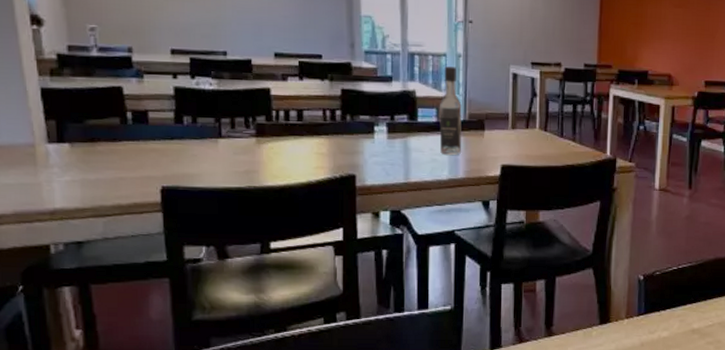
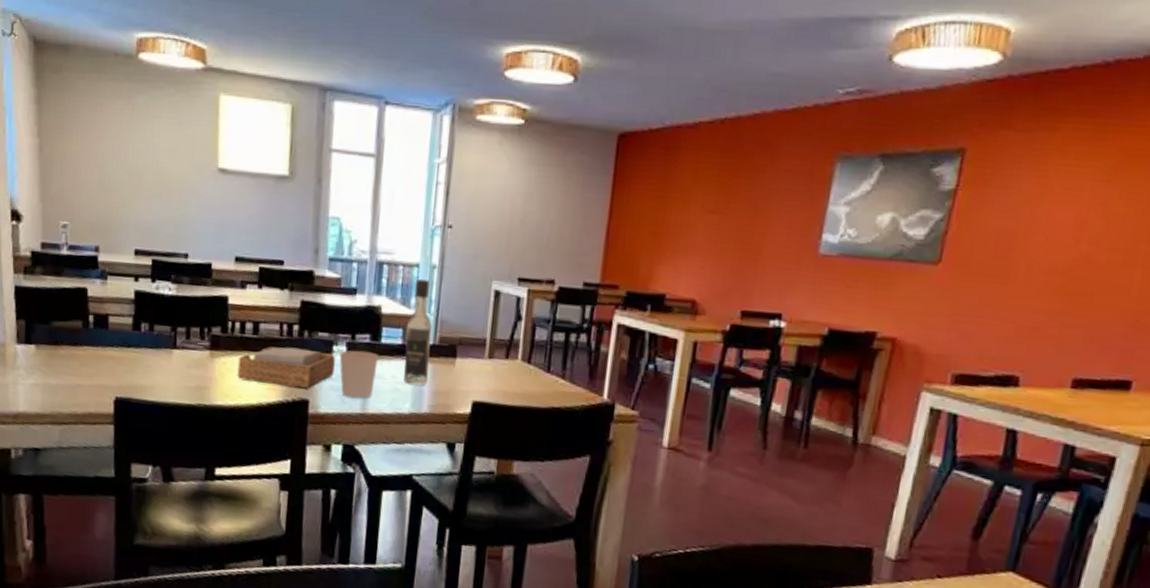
napkin holder: none [285,130,378,165] -> present [237,346,336,389]
dixie cup: none [381,129,416,171] -> present [339,350,378,399]

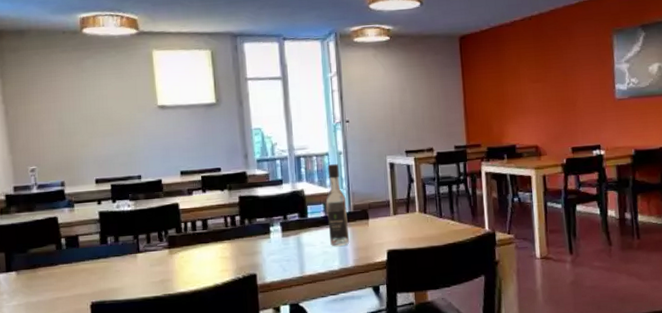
napkin holder: present [237,346,336,389] -> none [193,233,274,268]
dixie cup: present [339,350,378,399] -> none [276,226,308,266]

